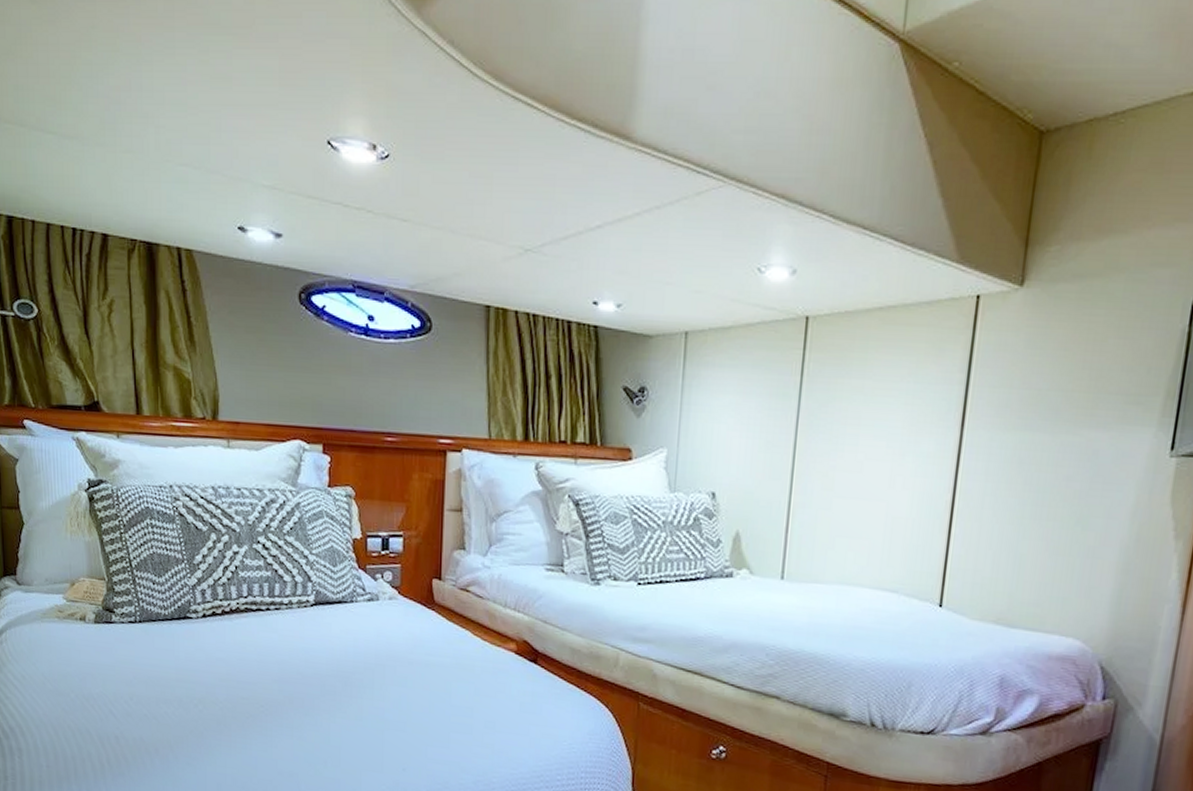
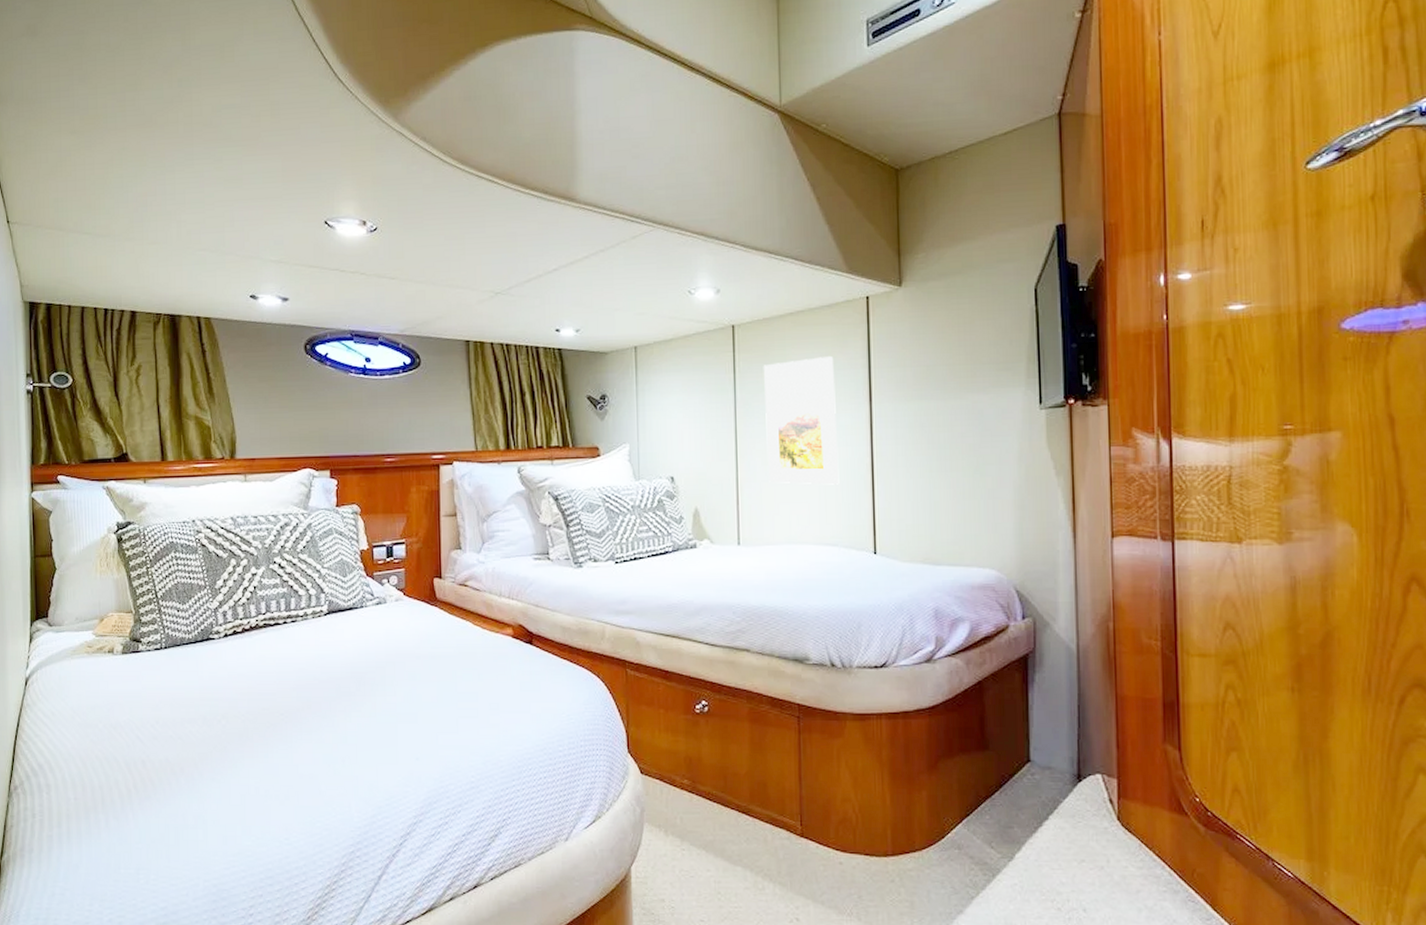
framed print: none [827,365,924,522] -> present [763,355,840,485]

